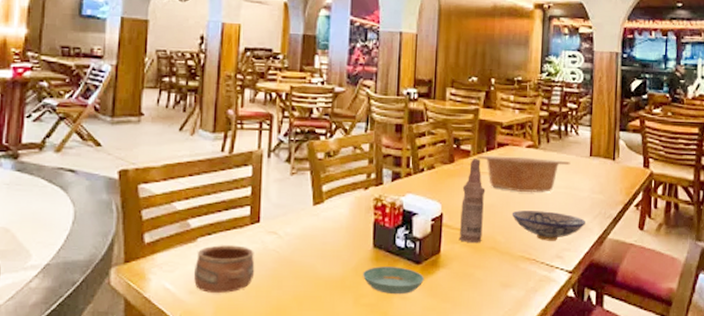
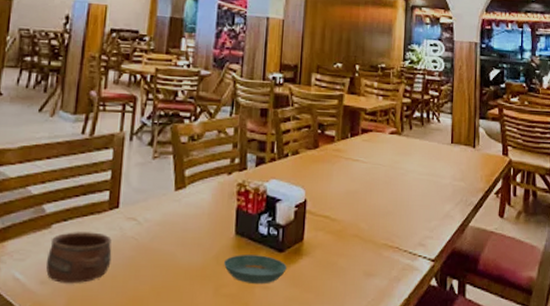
bottle: present [458,158,486,244] -> none [322,143,349,231]
serving bowl: present [476,155,571,193] -> none [340,141,433,180]
bowl: present [511,210,585,241] -> none [375,197,447,229]

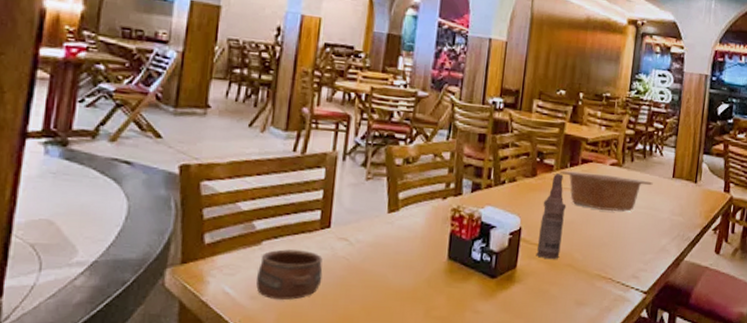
saucer: present [224,255,287,285] -> none [435,279,498,309]
bottle: none [322,143,349,231] -> present [536,173,567,260]
serving bowl: none [340,141,433,180] -> present [559,170,653,212]

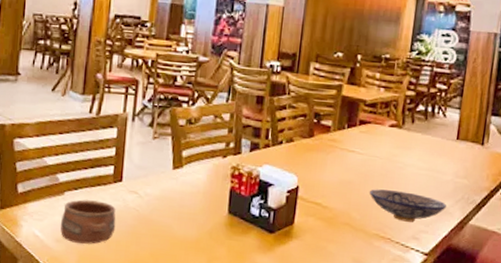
bottle: present [536,173,567,260] -> none [313,133,344,218]
serving bowl: present [559,170,653,212] -> none [336,131,435,173]
bowl: none [591,228,664,261] -> present [369,189,446,222]

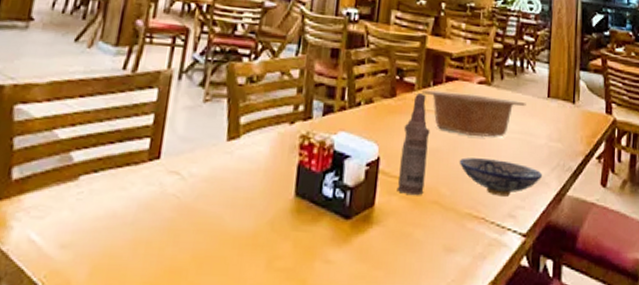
pottery: present [61,199,116,244] -> none [68,186,149,249]
bottle: none [313,133,344,218] -> present [396,92,430,196]
serving bowl: none [336,131,435,173] -> present [421,89,526,138]

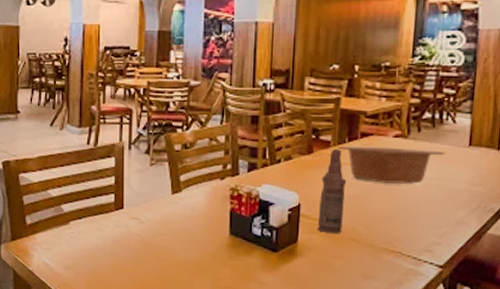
bowl: present [459,157,542,197] -> none [375,202,461,235]

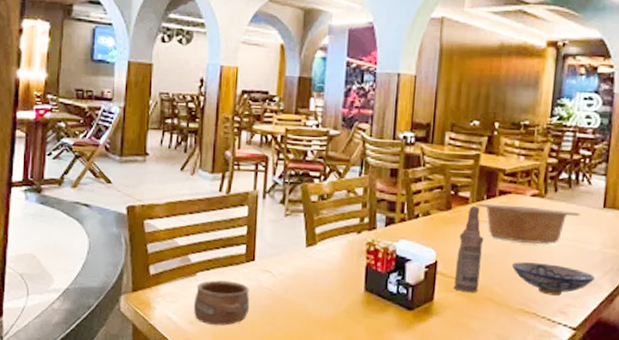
pottery: none [69,228,120,270] -> present [194,280,250,326]
bowl: none [375,202,461,235] -> present [511,262,594,296]

